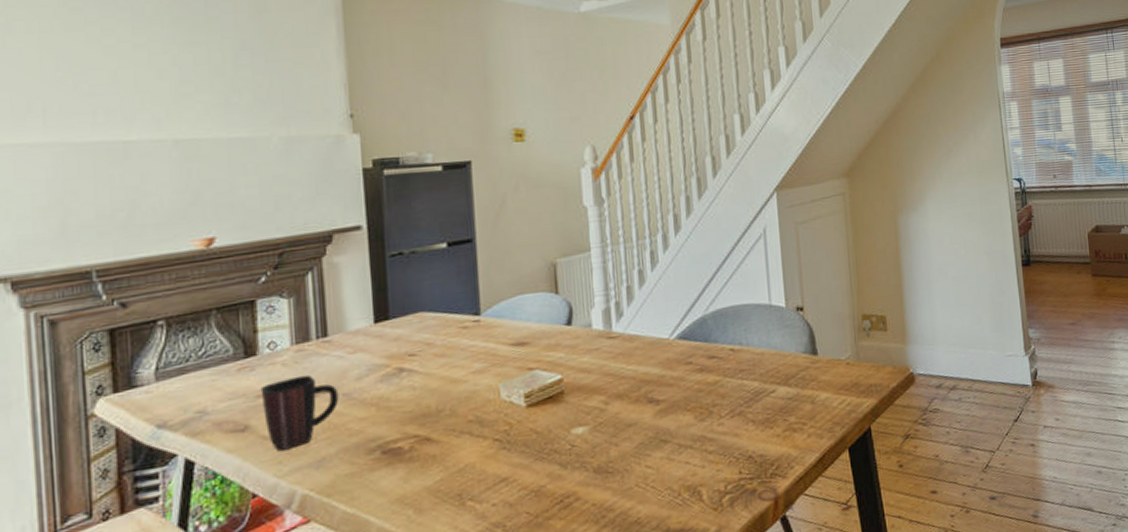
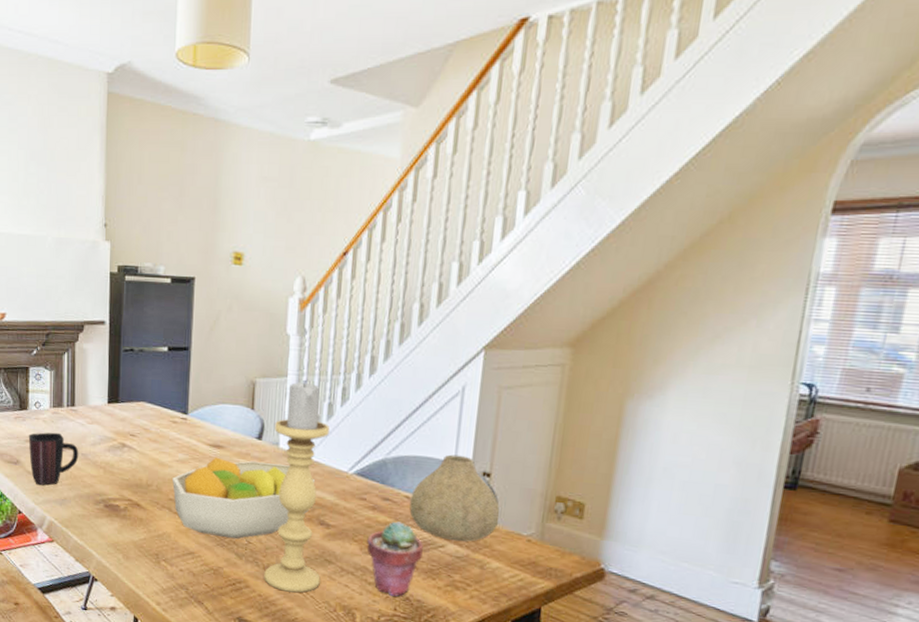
fruit bowl: none [470,346,637,452] -> present [172,457,316,539]
candle holder: none [584,251,659,492] -> present [264,380,329,593]
potted succulent: none [700,377,757,459] -> present [367,521,423,597]
vase: none [735,295,819,384] -> present [409,454,500,542]

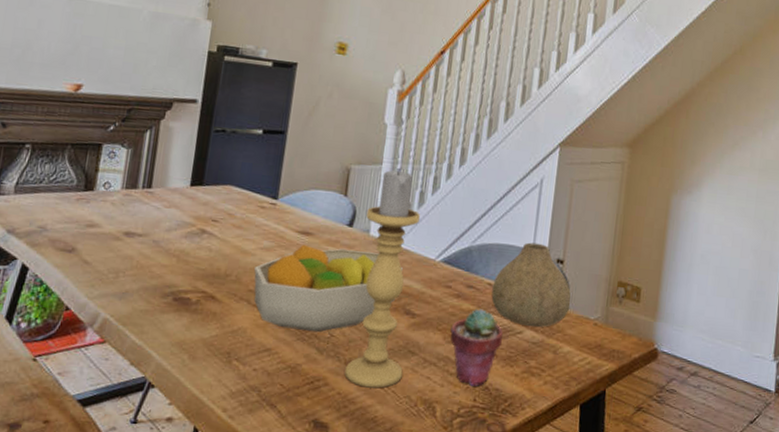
mug: present [28,432,79,486] -> none [88,216,150,277]

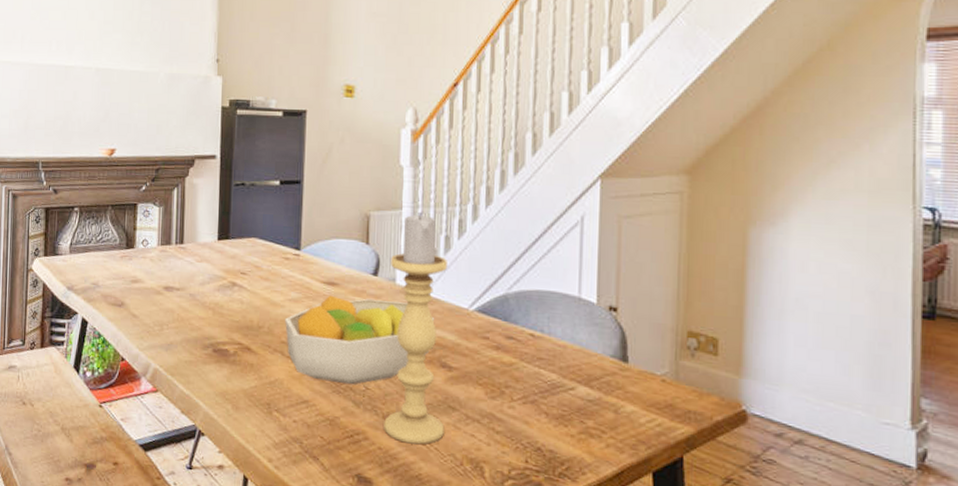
potted succulent: present [450,308,503,386] -> none [492,361,552,447]
vase: present [491,242,572,327] -> none [535,288,631,383]

